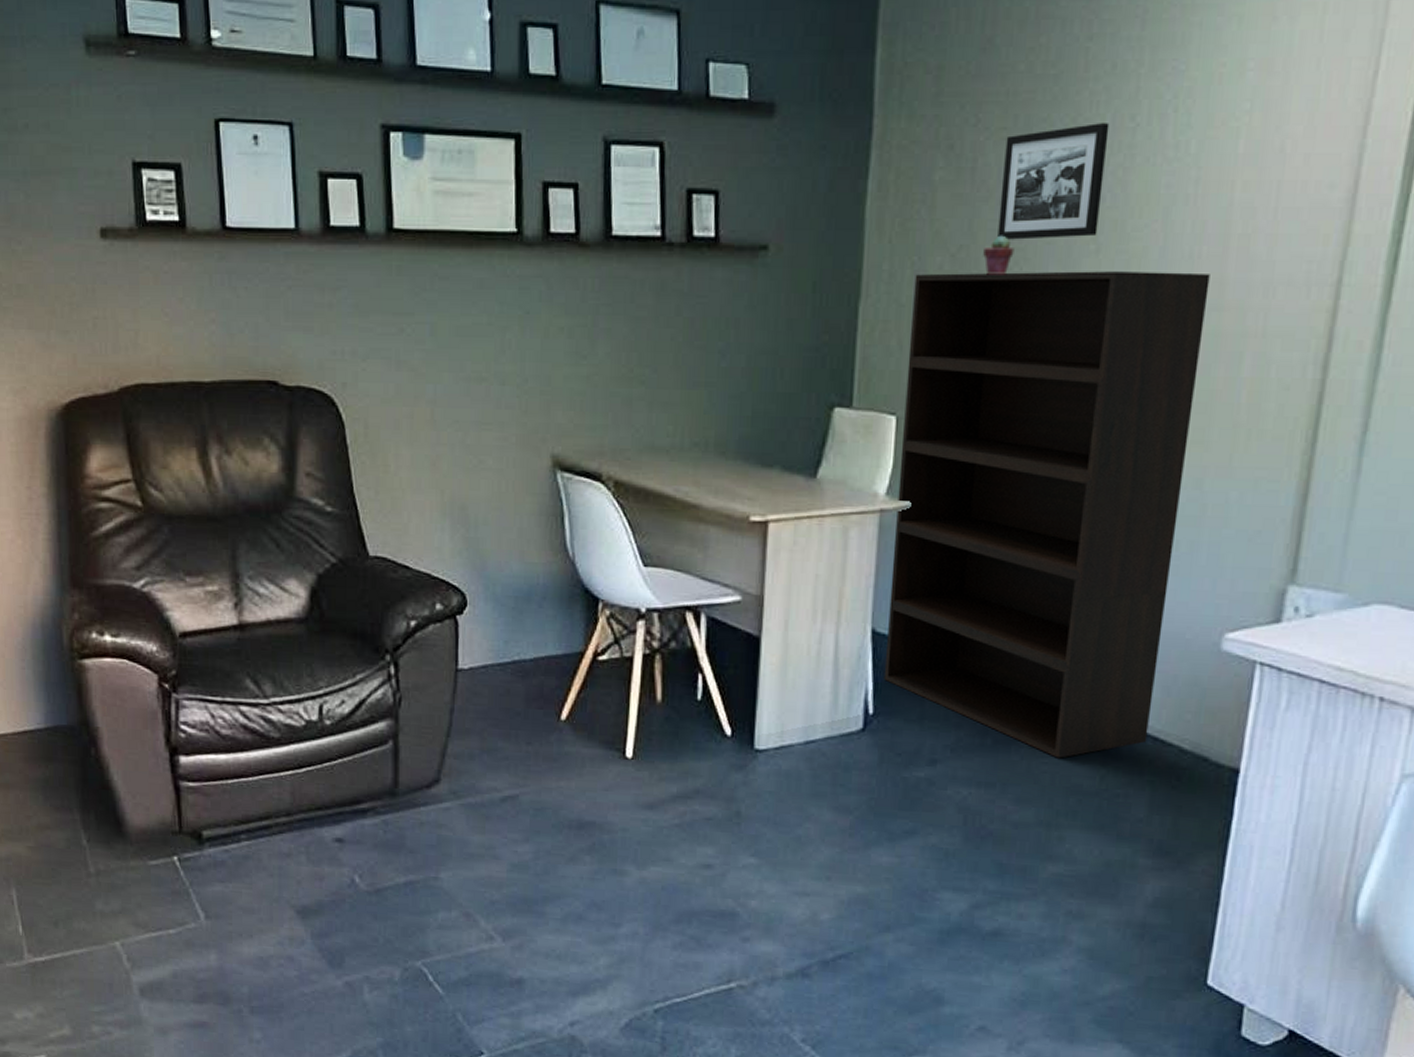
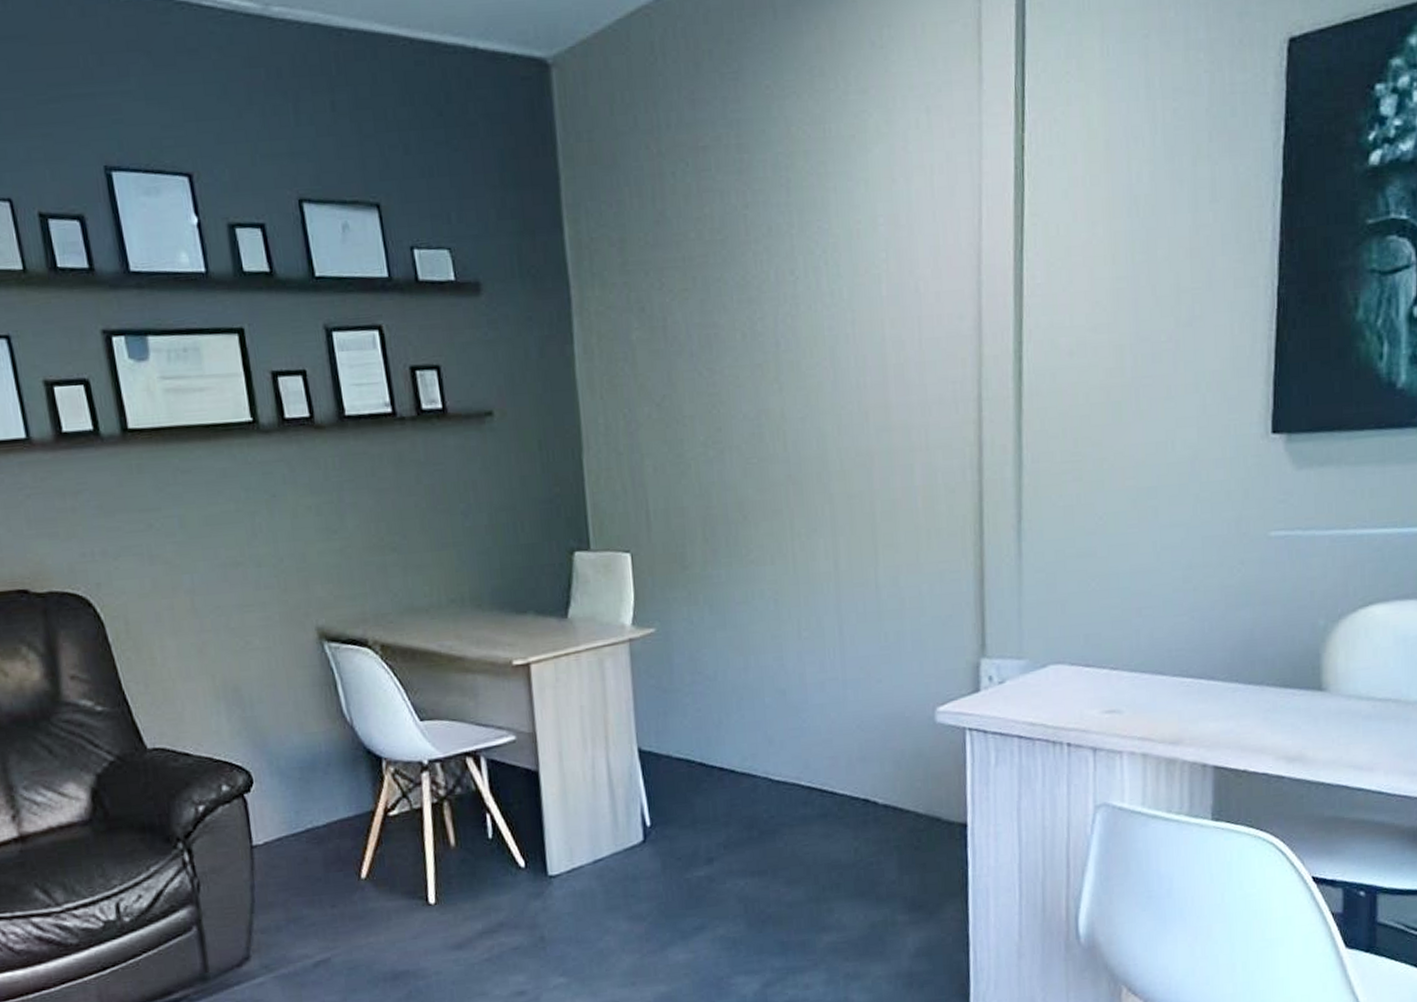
bookshelf: present [883,271,1210,759] -> none [628,400,888,839]
potted succulent: present [983,236,1014,275] -> none [684,384,711,419]
picture frame: present [997,123,1110,240] -> none [688,278,778,387]

